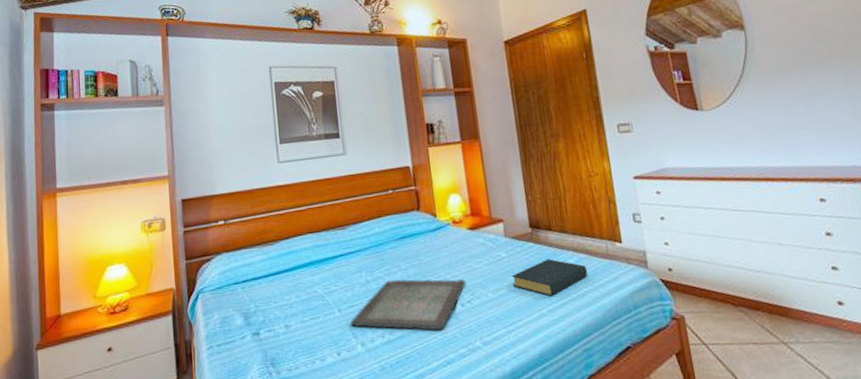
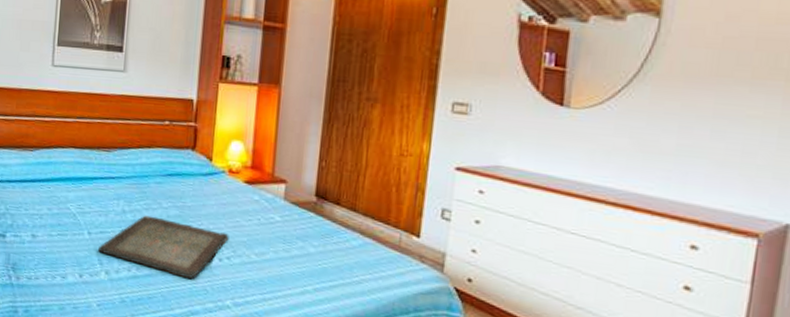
hardback book: present [511,259,588,297] -> none [280,235,371,275]

